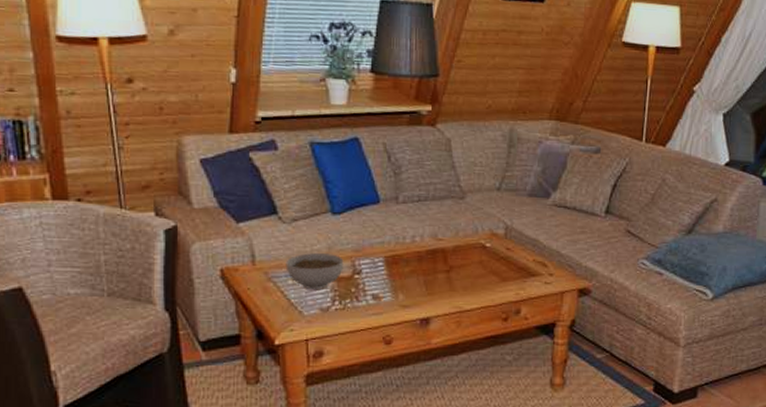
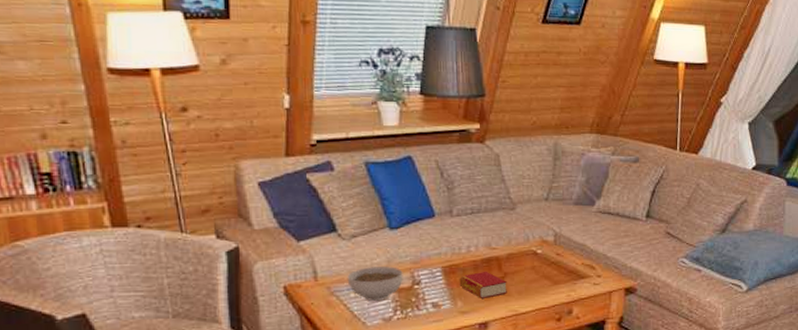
book: none [402,263,452,292] -> present [459,271,507,298]

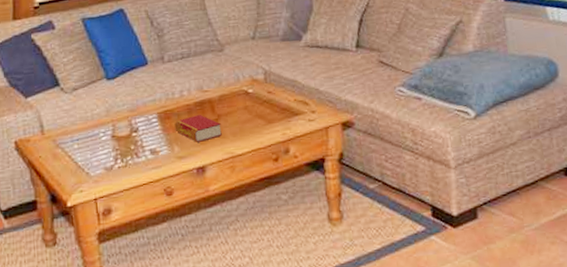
bowl: present [347,266,403,301] -> none [70,116,122,151]

